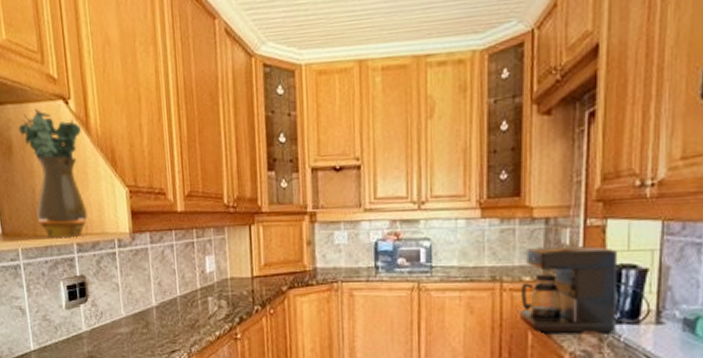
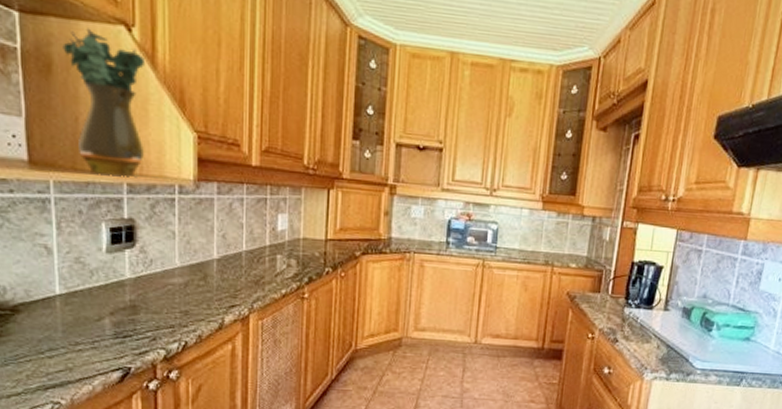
coffee maker: present [520,246,618,333] -> none [564,239,644,315]

